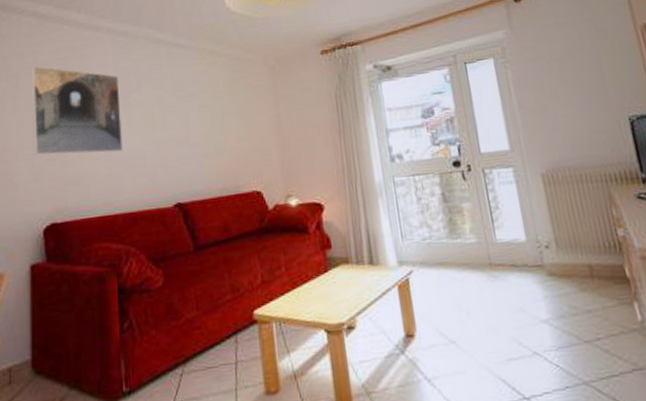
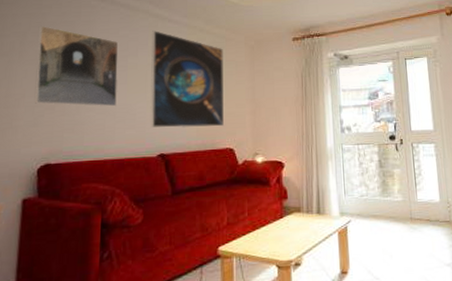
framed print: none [154,58,247,174] -> present [150,31,224,128]

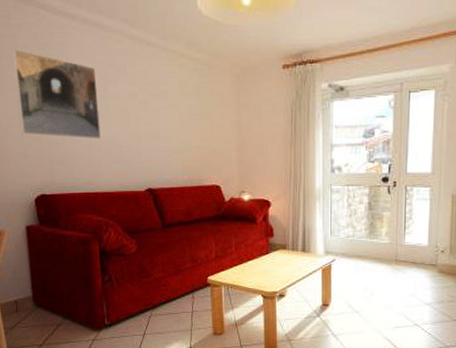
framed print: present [150,31,224,128] -> none [129,55,209,164]

